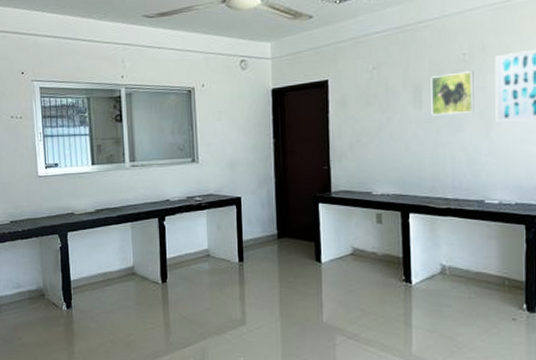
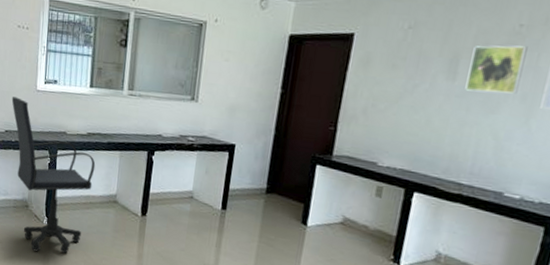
office chair: none [13,186,109,342] -> present [11,96,96,254]

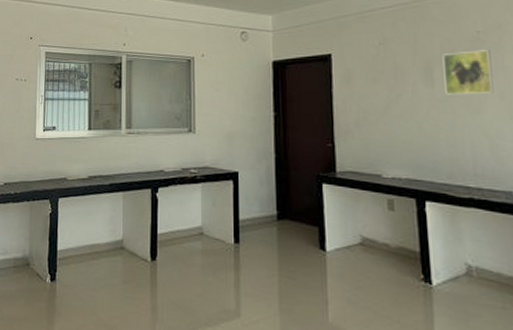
office chair: present [11,96,96,254] -> none [10,148,99,318]

